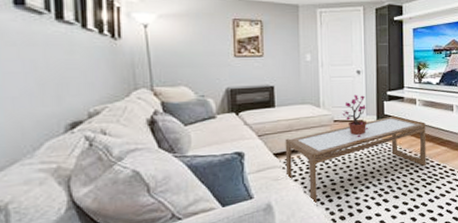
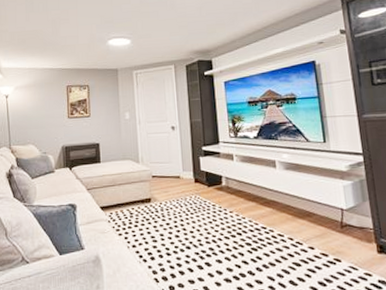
coffee table: present [285,115,426,205] -> none [109,171,250,262]
potted plant: present [342,94,369,137] -> none [159,150,186,193]

